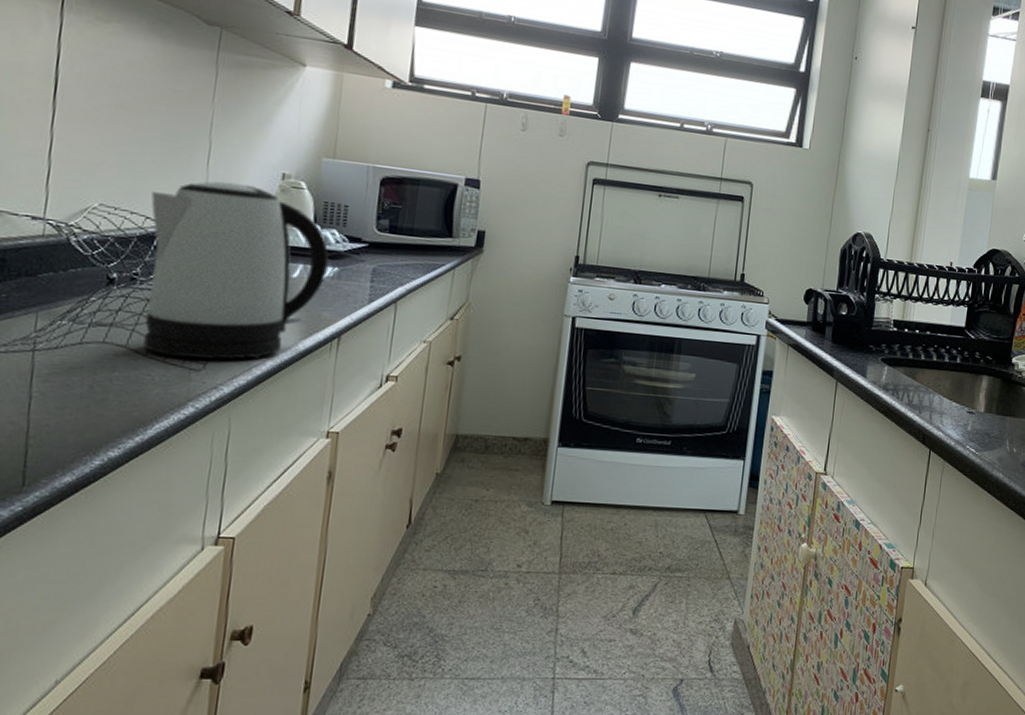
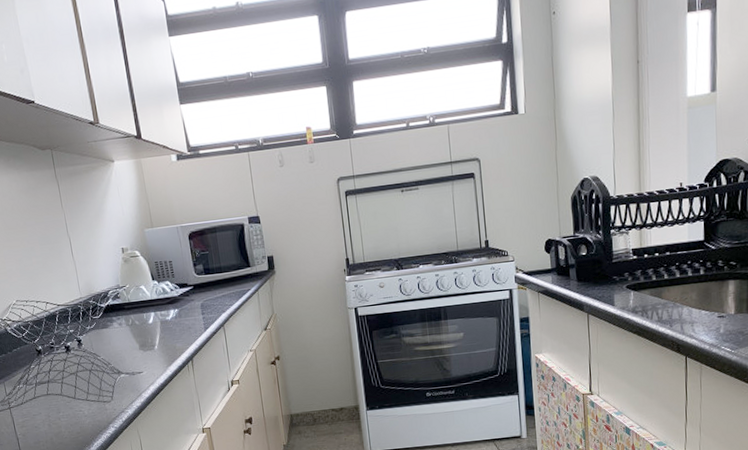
kettle: present [143,181,329,360] -> none [45,262,171,396]

